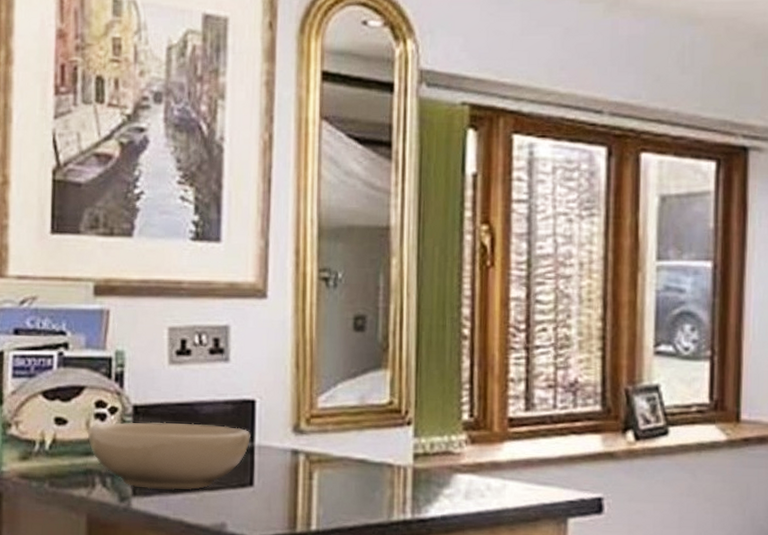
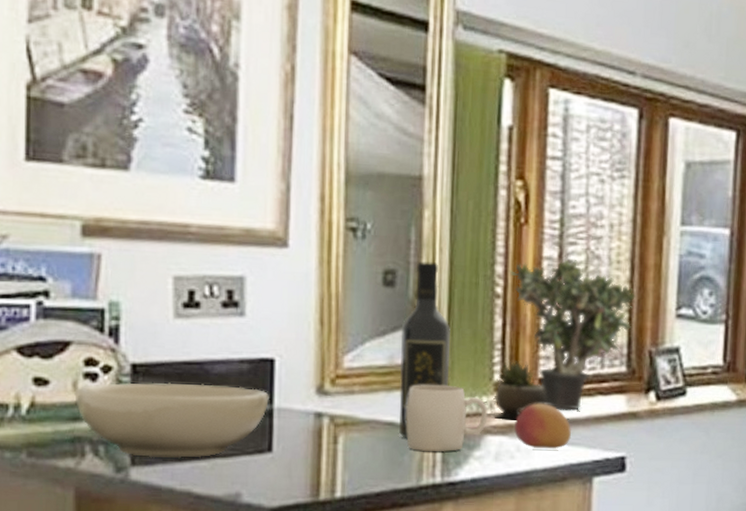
wine bottle: none [370,307,419,475] -> present [399,261,450,438]
mug: none [377,424,457,490] -> present [406,385,488,453]
succulent plant: none [459,399,516,459] -> present [490,360,546,420]
potted plant: none [476,300,609,450] -> present [509,260,635,410]
fruit: none [484,442,543,488] -> present [514,403,571,449]

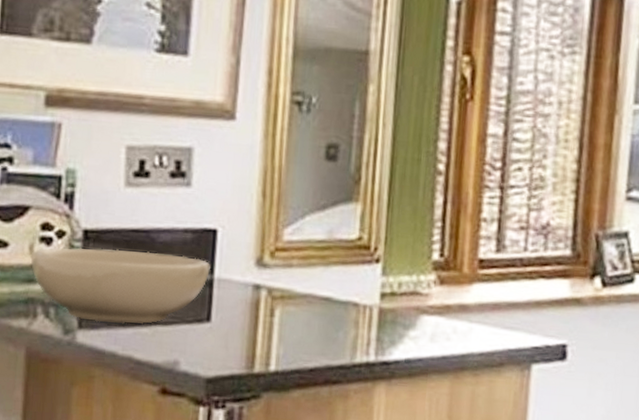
wine bottle: present [399,261,450,438] -> none [335,136,391,315]
mug: present [406,385,488,453] -> none [342,260,425,331]
succulent plant: present [490,360,546,420] -> none [427,239,486,301]
potted plant: present [509,260,635,410] -> none [452,138,583,293]
fruit: present [514,403,571,449] -> none [451,284,511,333]

